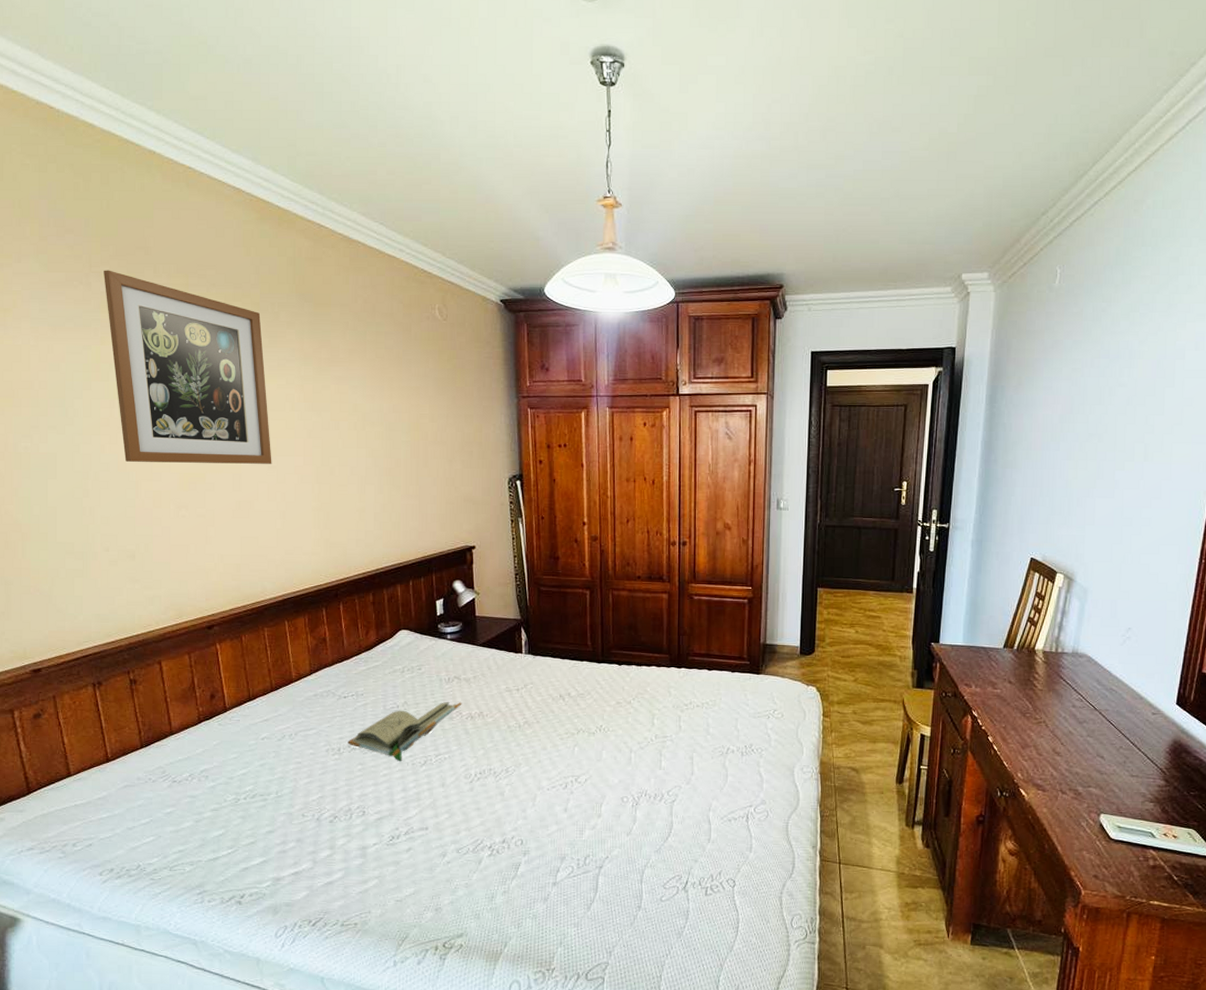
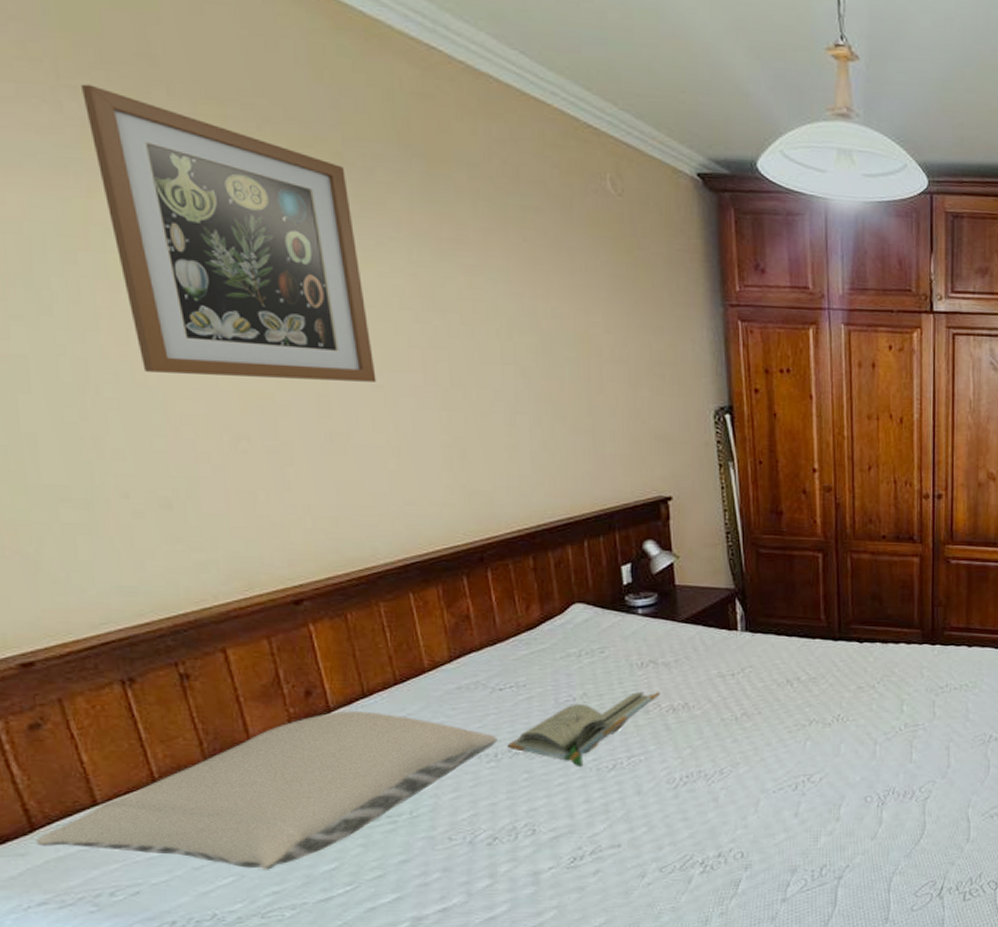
pillow: none [30,711,341,833] -> present [35,711,498,870]

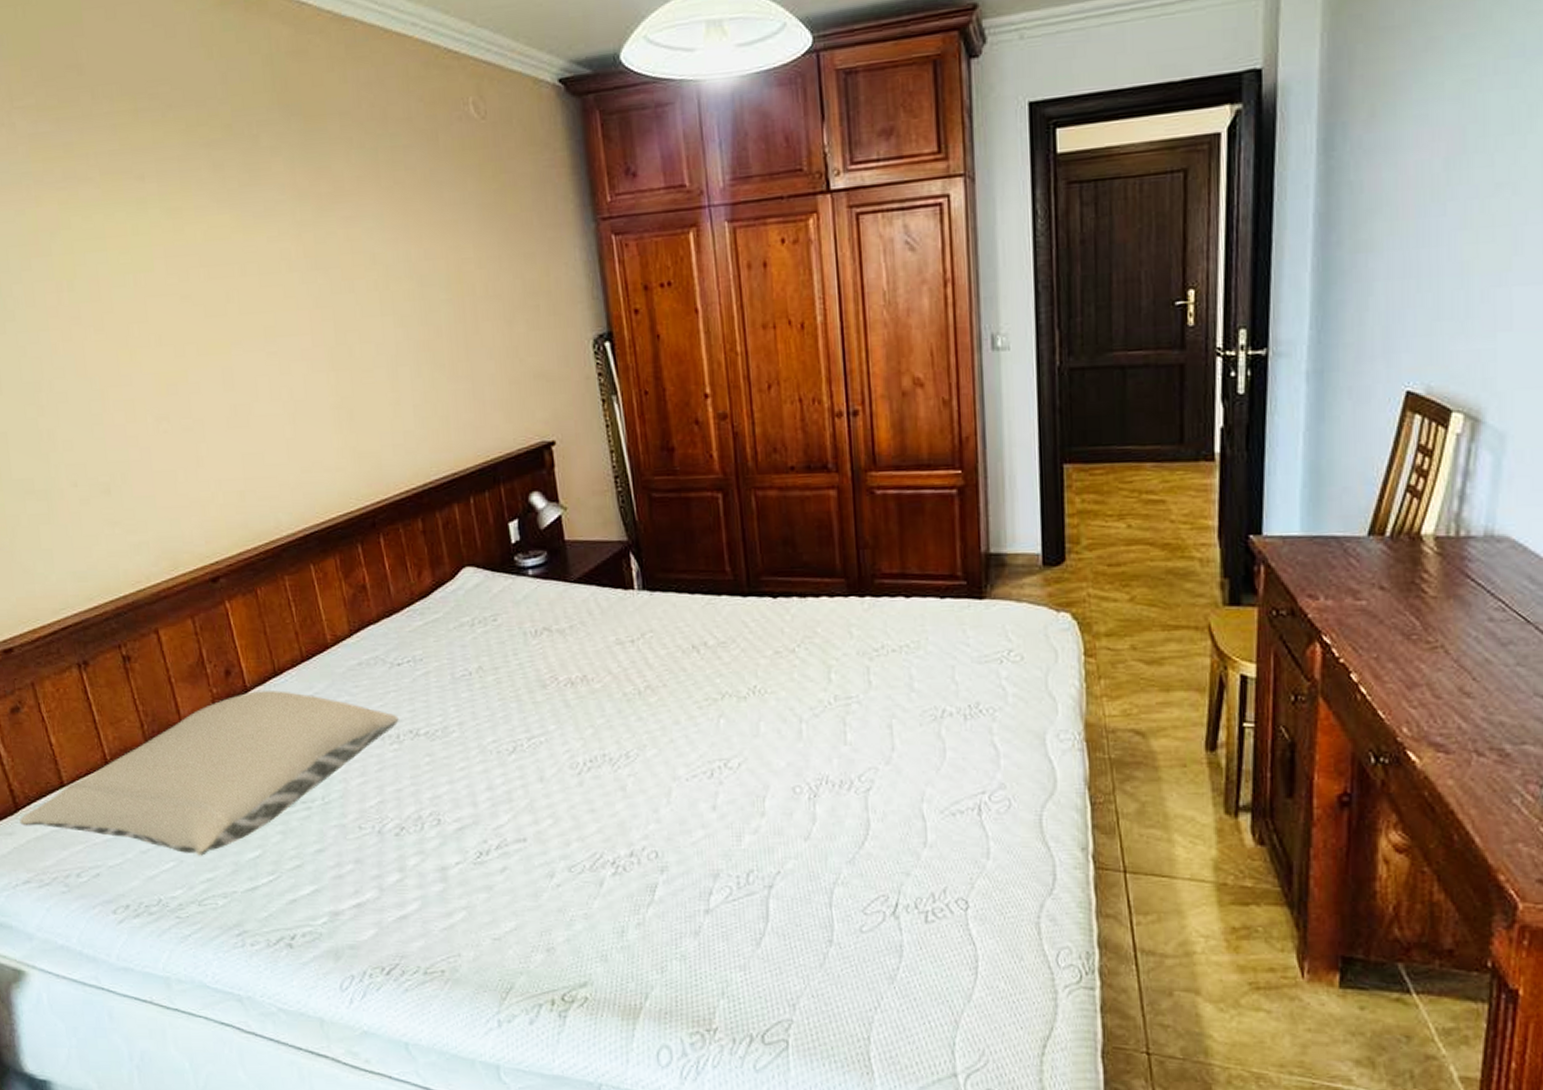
wall art: present [81,84,377,382] -> none [28,102,271,364]
book: present [507,691,661,766] -> none [408,662,557,749]

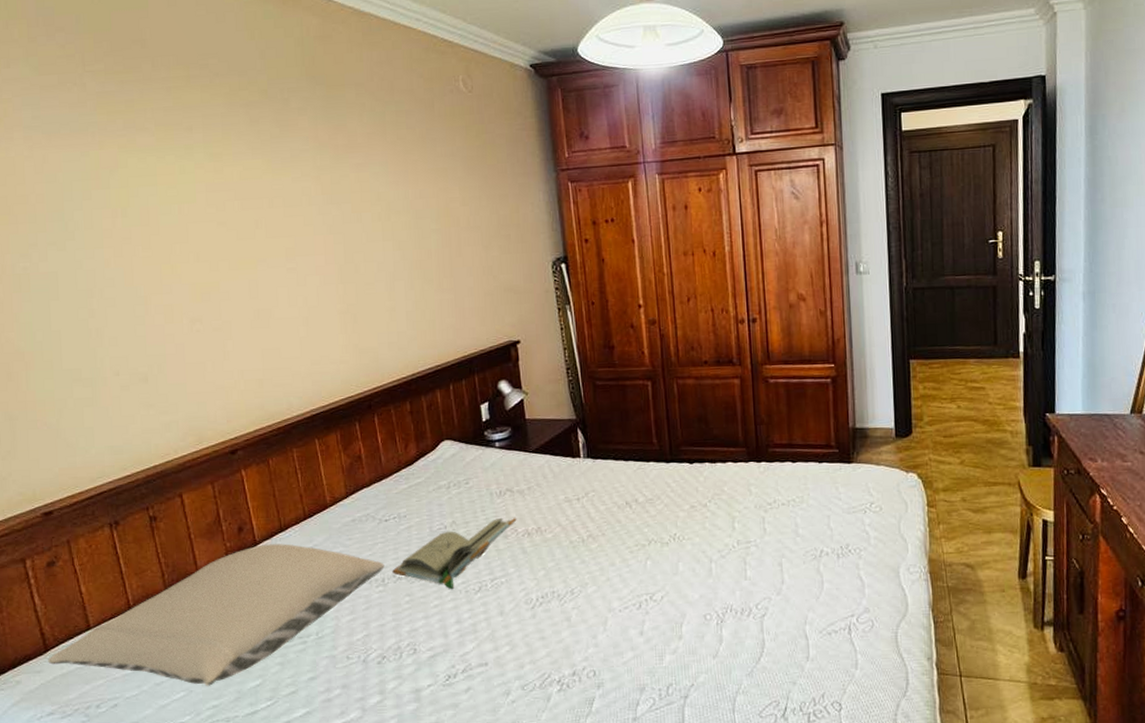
book: none [408,662,557,749] -> present [392,517,517,589]

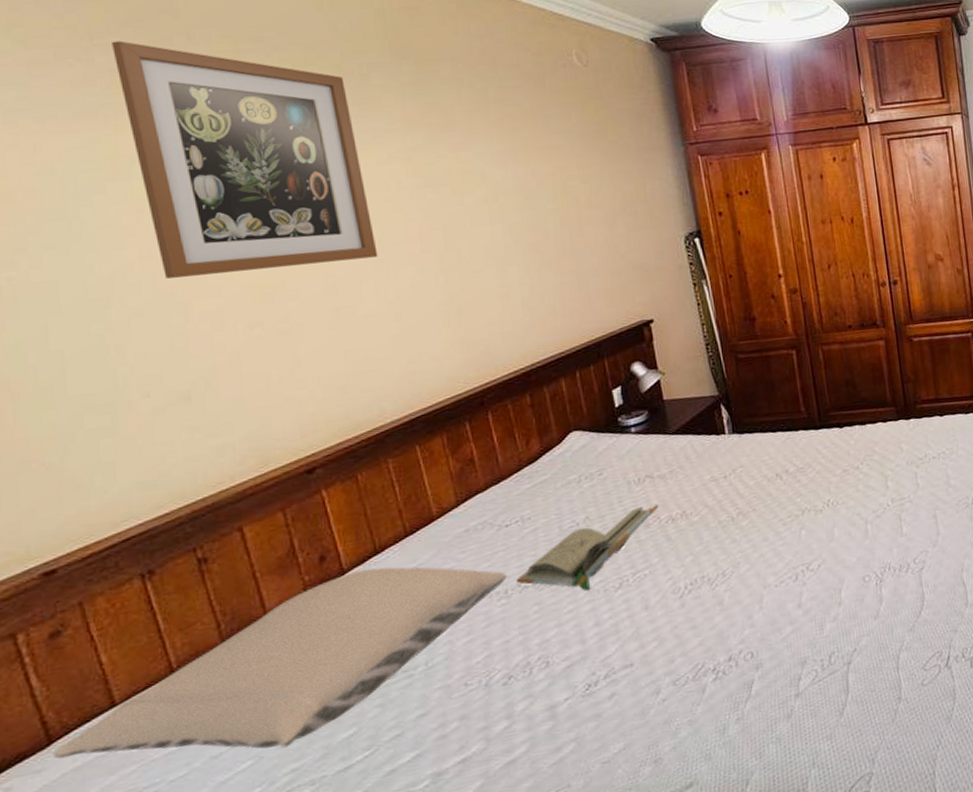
wall art: none [98,67,291,275] -> present [112,40,378,279]

